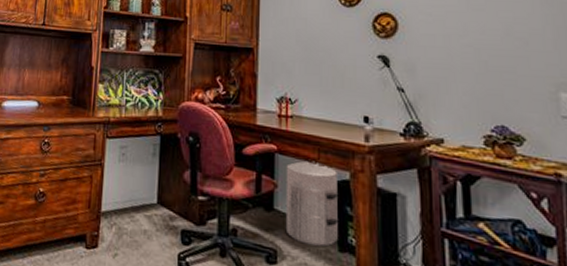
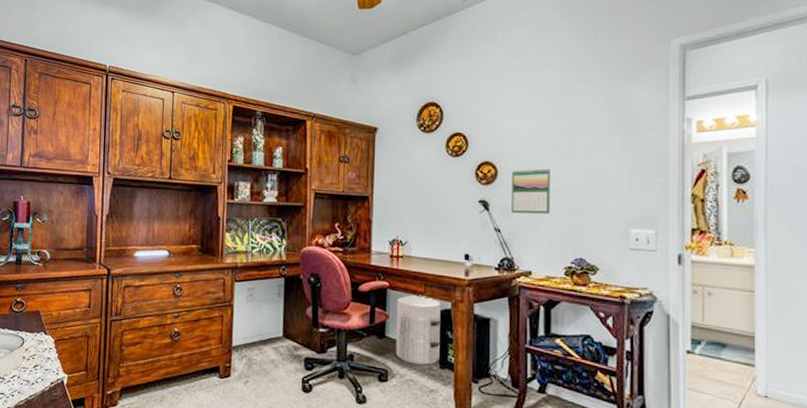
calendar: none [414,20,463,73] -> present [511,168,551,214]

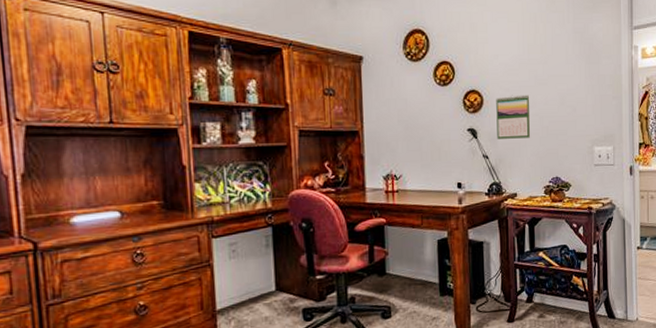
waste bin: present [395,293,441,365] -> none [394,226,440,296]

